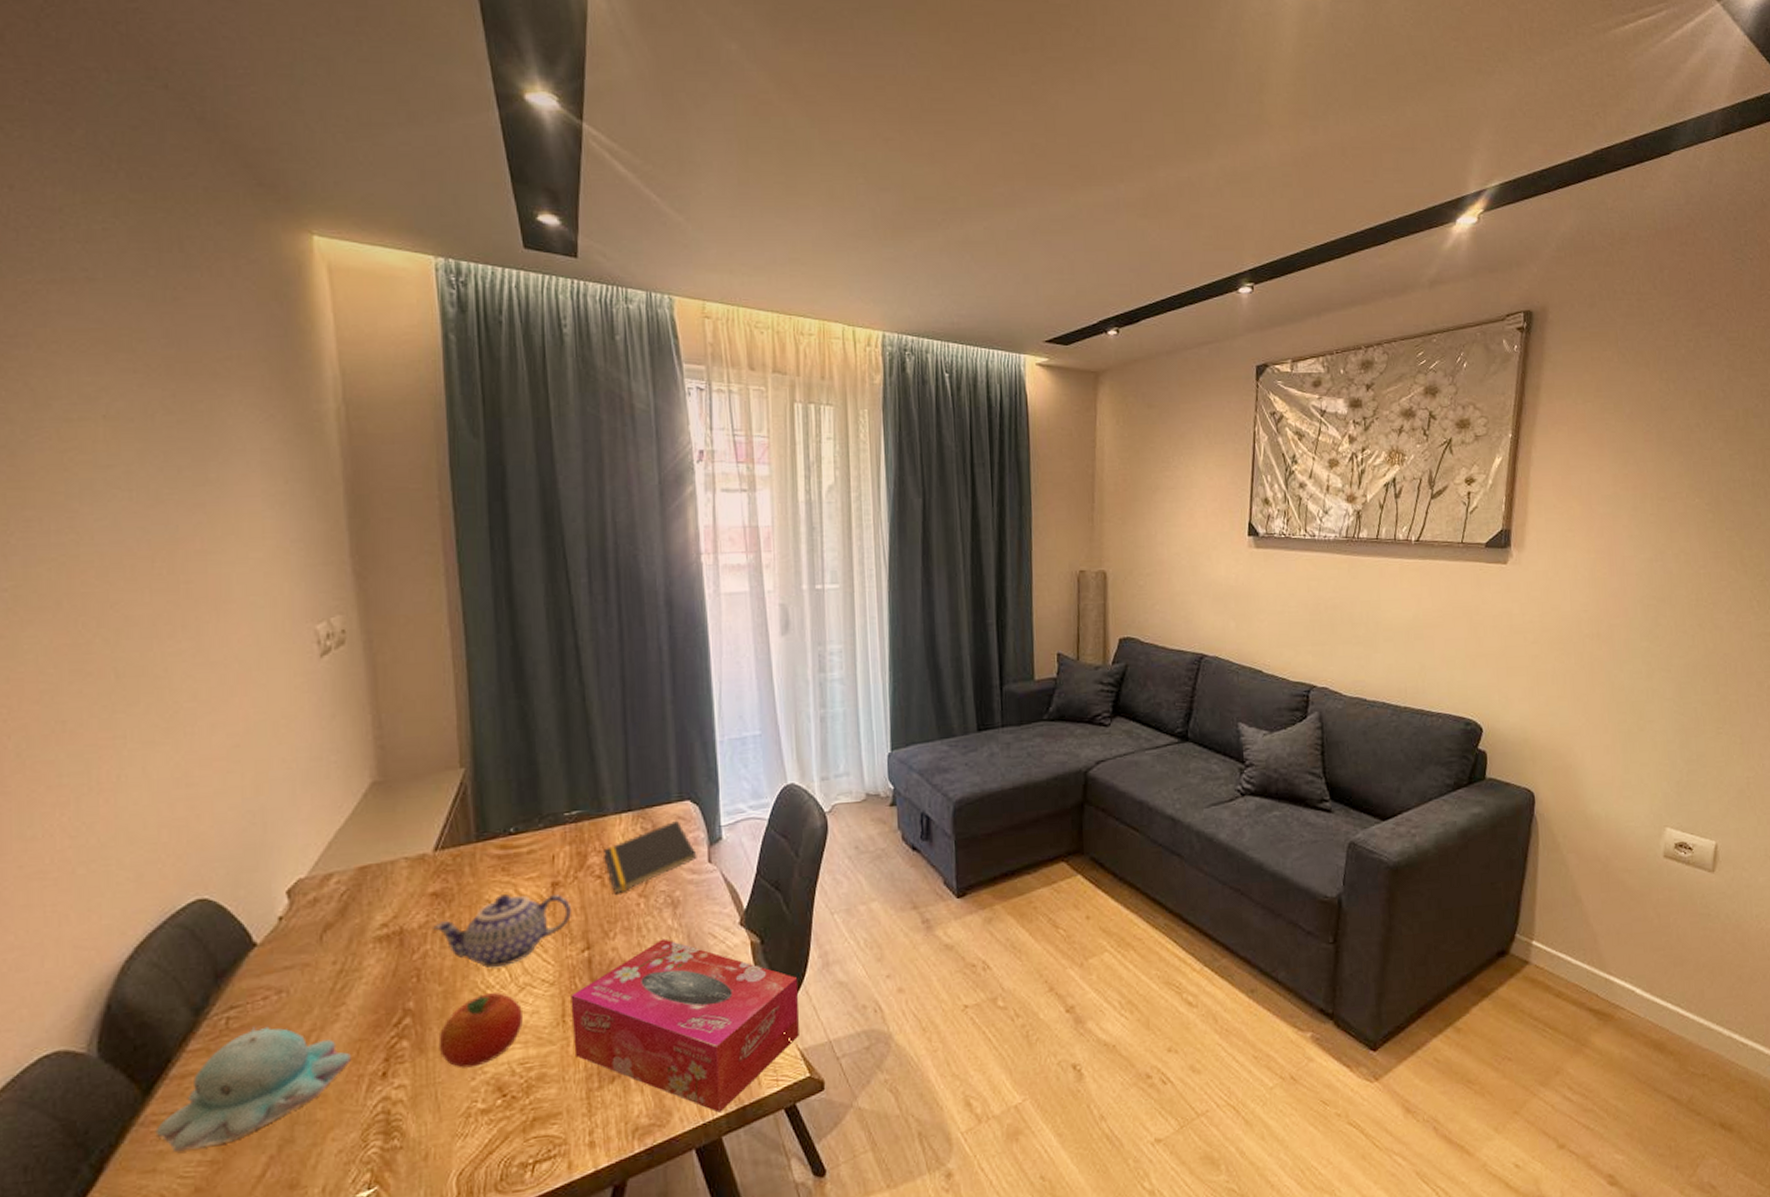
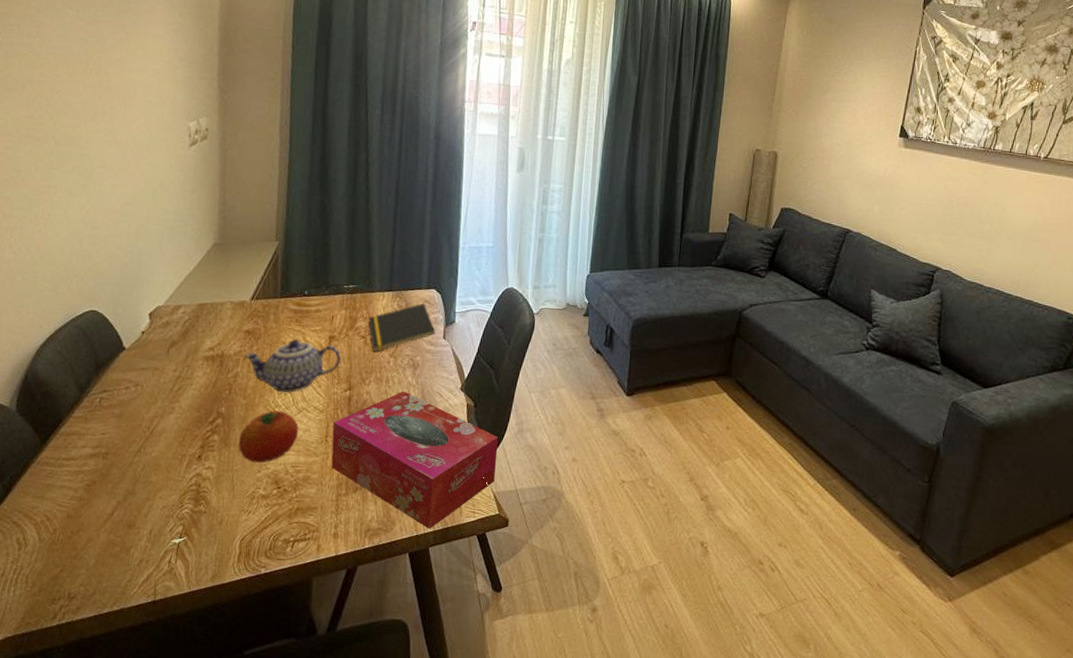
candle: present [155,1026,351,1151] -> none [46,407,179,487]

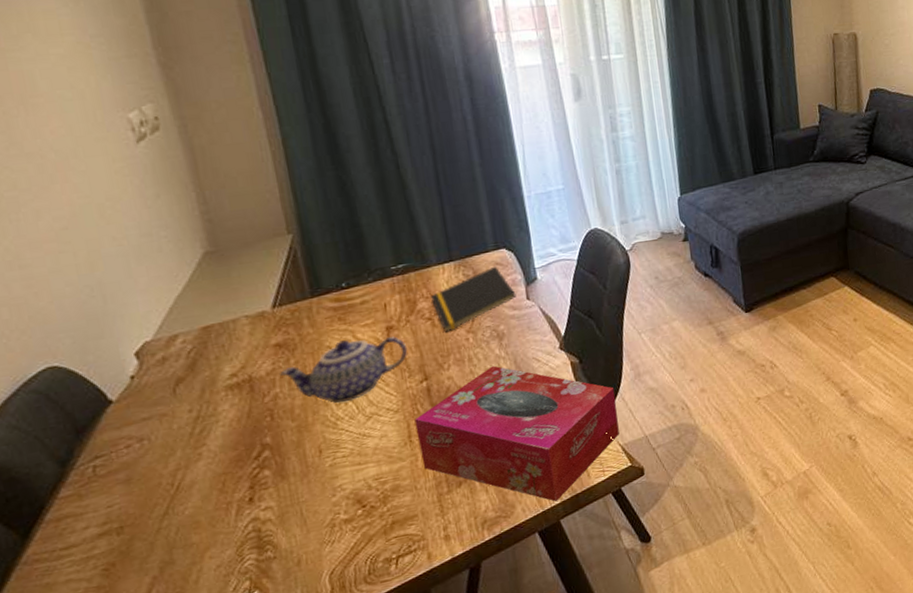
fruit: present [238,411,298,463] -> none [298,422,374,488]

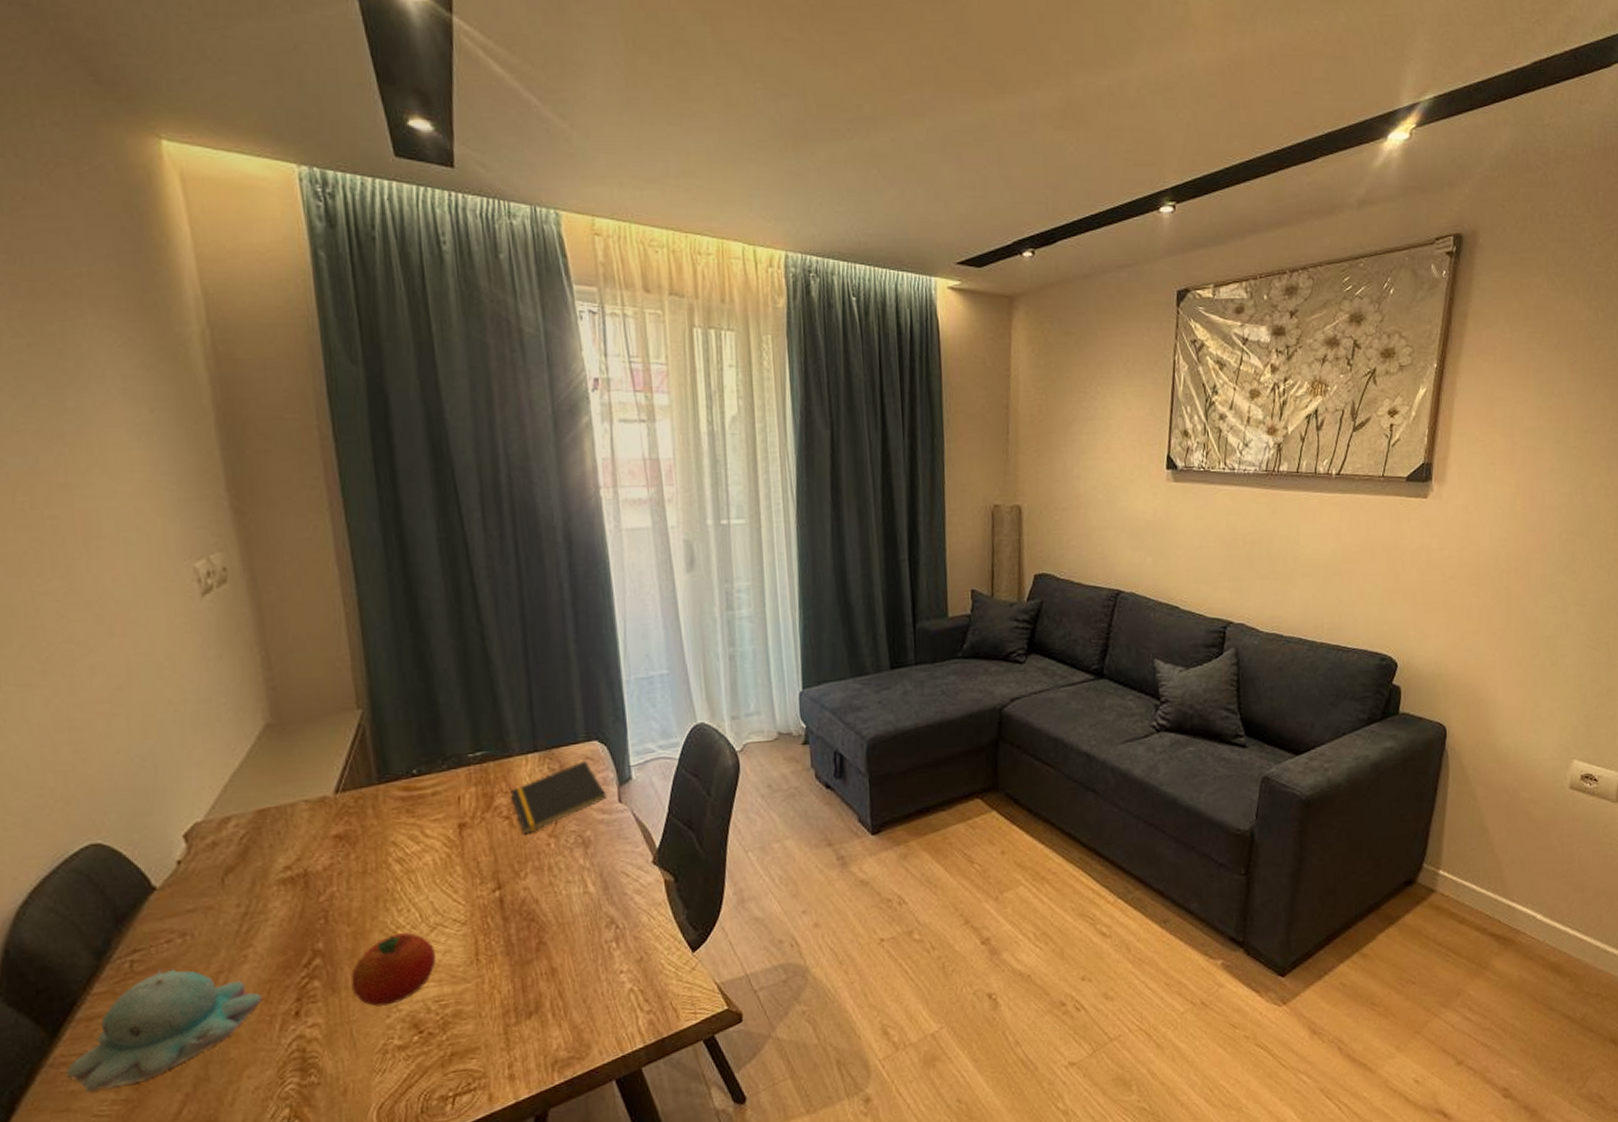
candle: none [39,470,218,582] -> present [66,969,262,1091]
teapot: present [279,336,409,403] -> none [337,835,482,909]
fruit: none [298,422,374,488] -> present [351,932,436,1007]
tissue box: present [414,365,619,502] -> none [483,878,716,1045]

